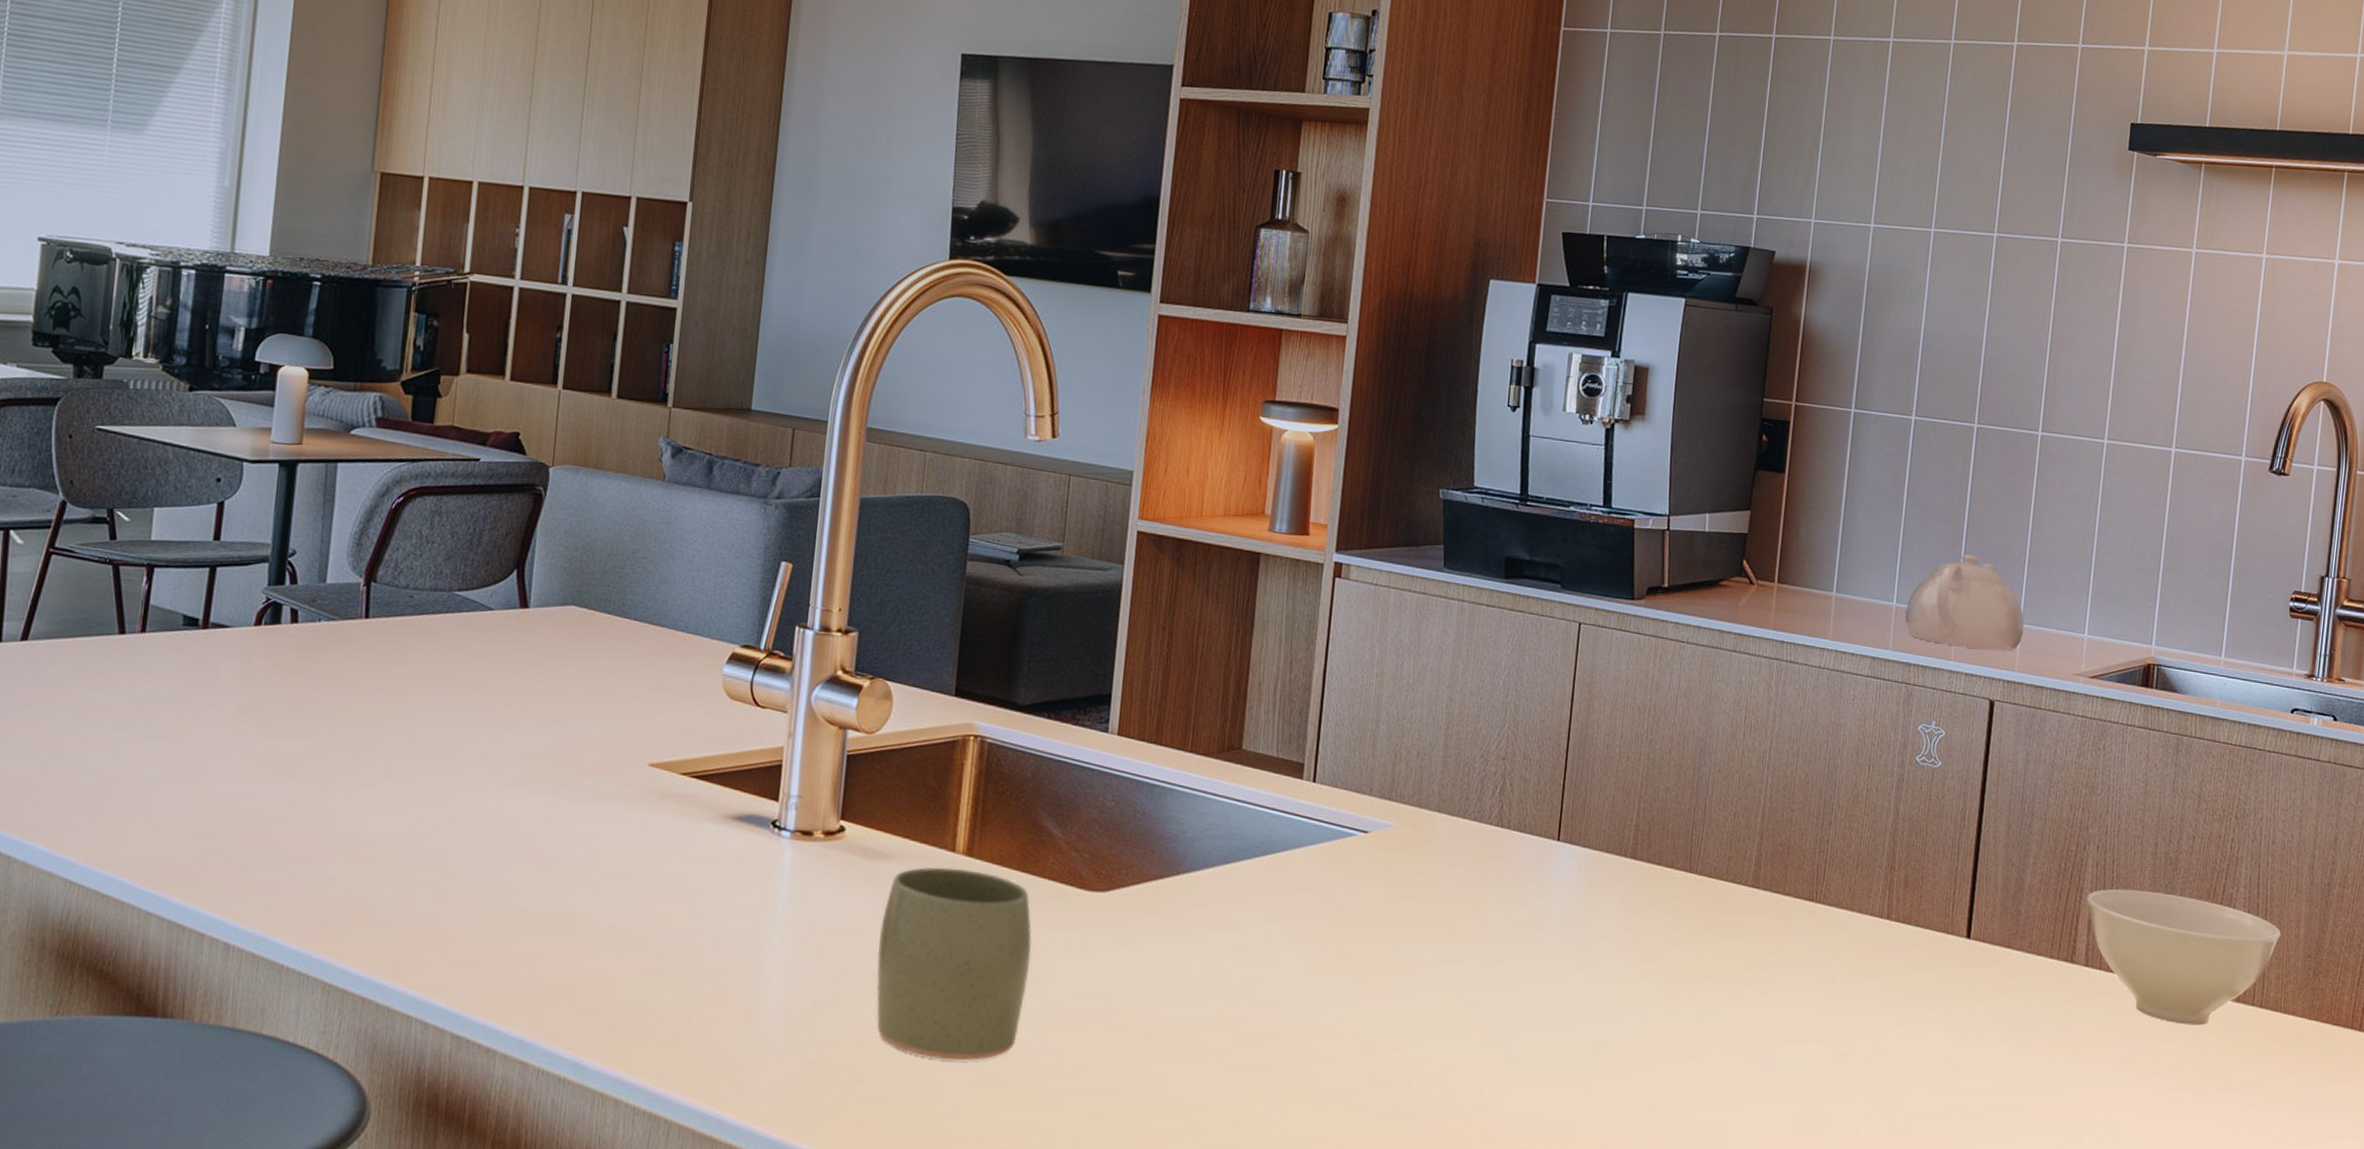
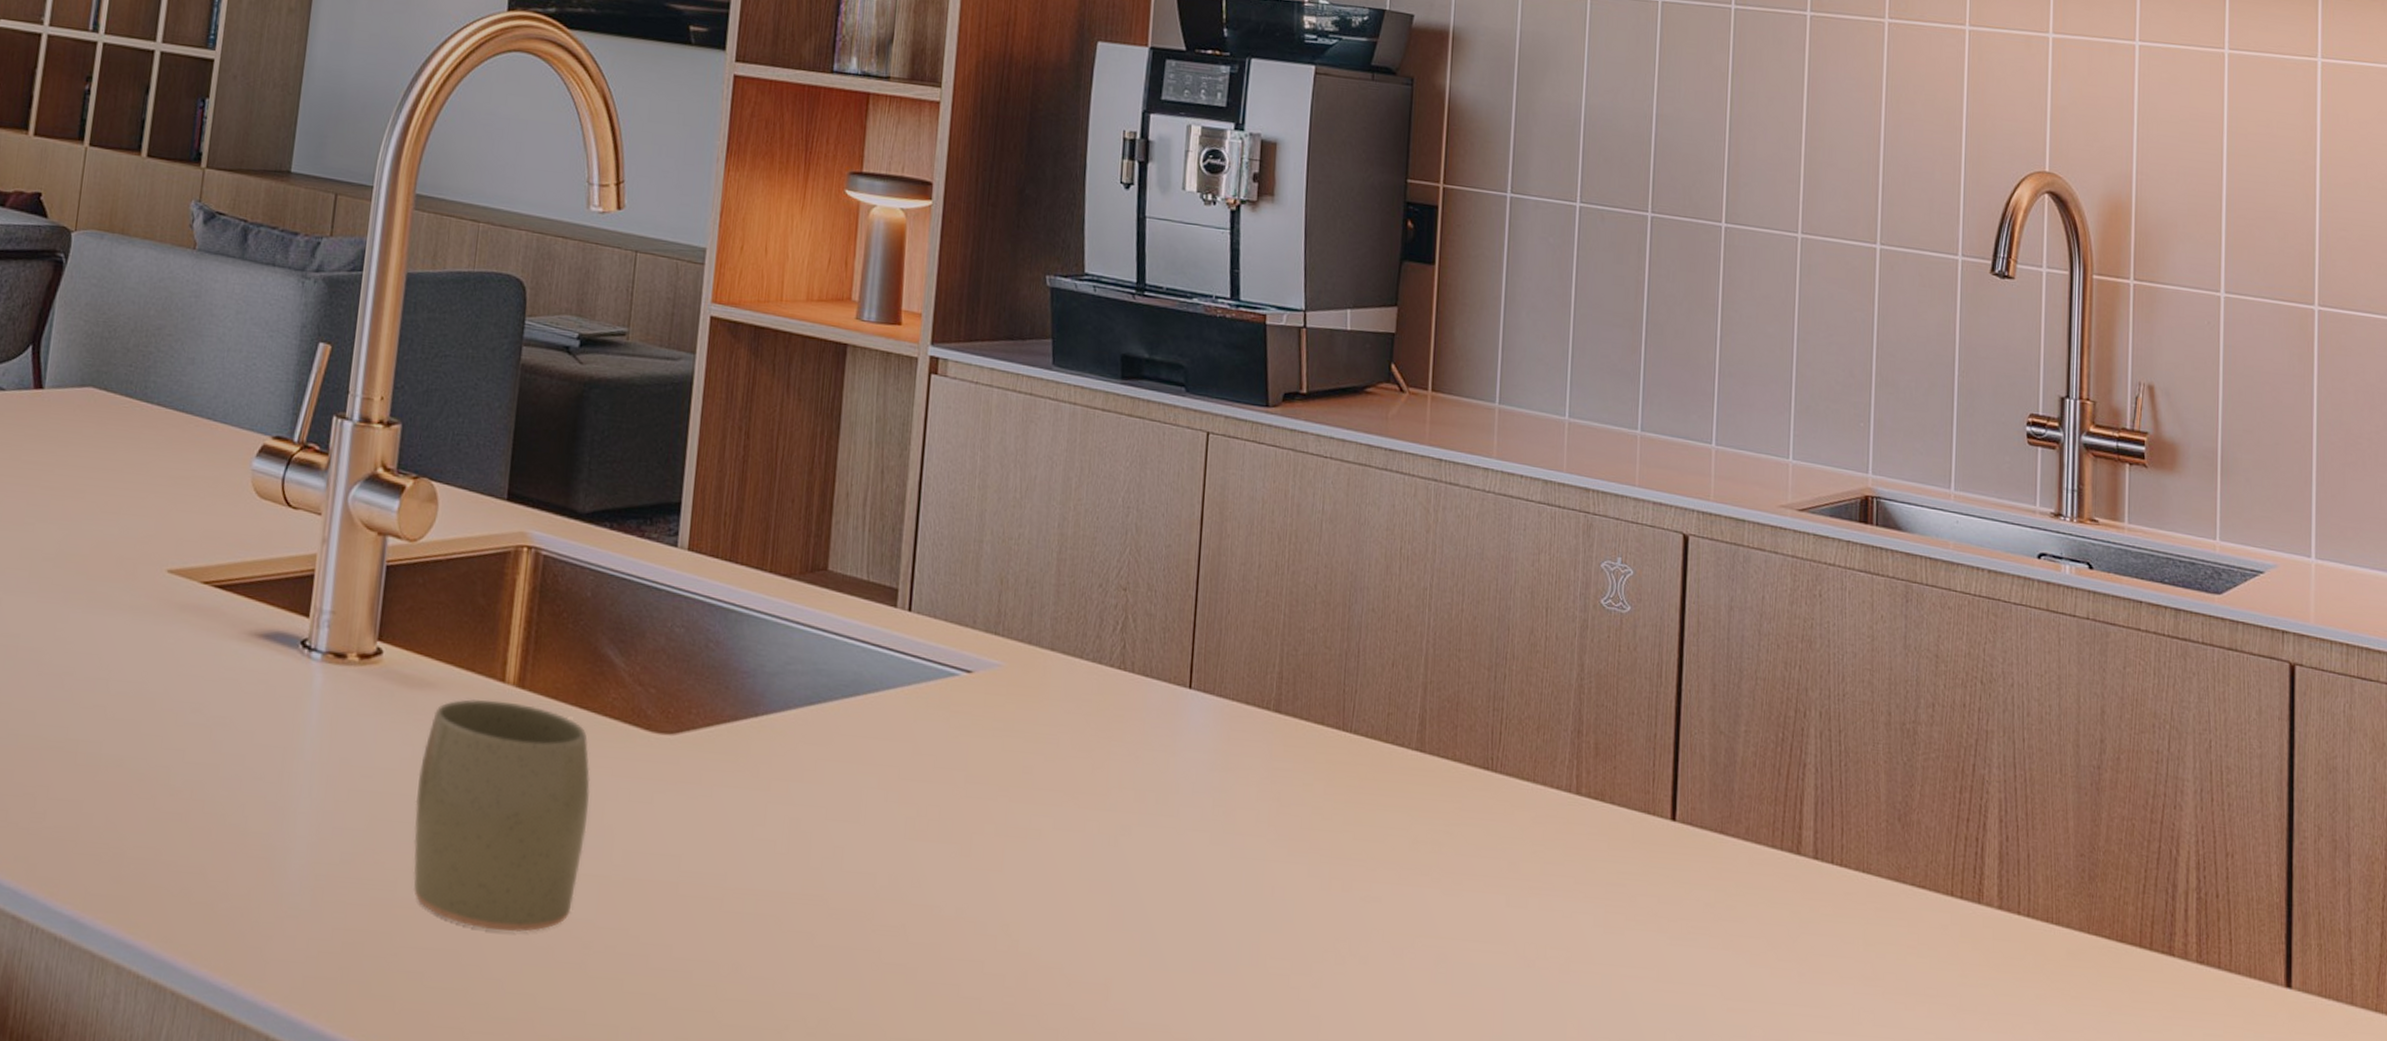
teapot: present [1905,553,2025,651] -> none [1580,362,1718,477]
bowl: present [2086,888,2282,1026] -> none [1810,765,2047,937]

